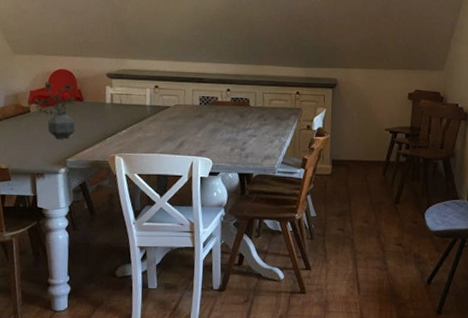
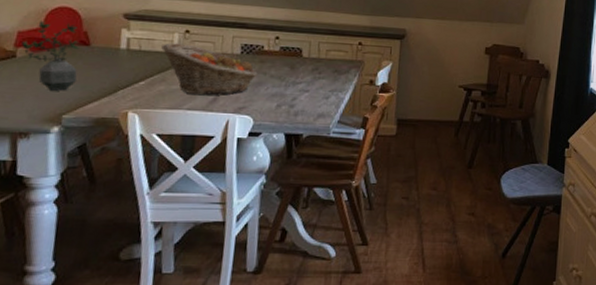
fruit basket: none [137,97,214,141] -> present [161,43,258,95]

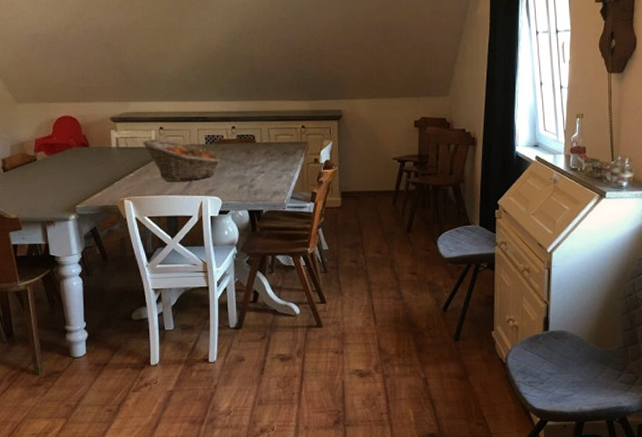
potted plant: present [21,20,80,91] -> none [39,128,82,186]

